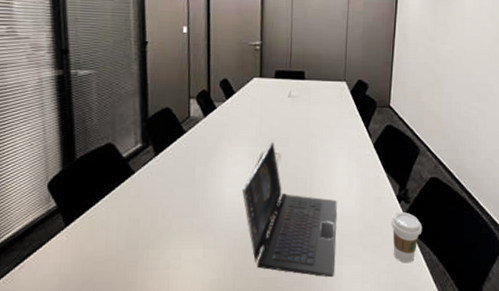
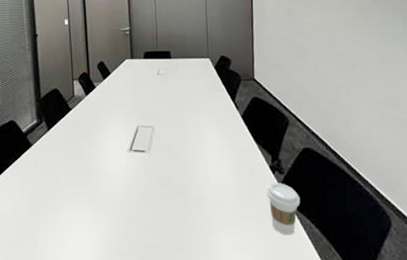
laptop: present [241,141,337,277] -> none [122,115,214,245]

